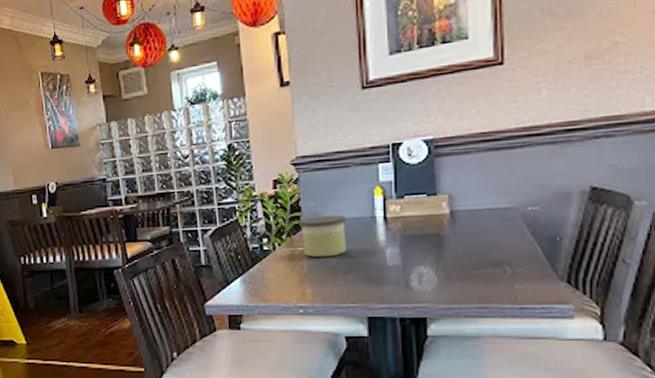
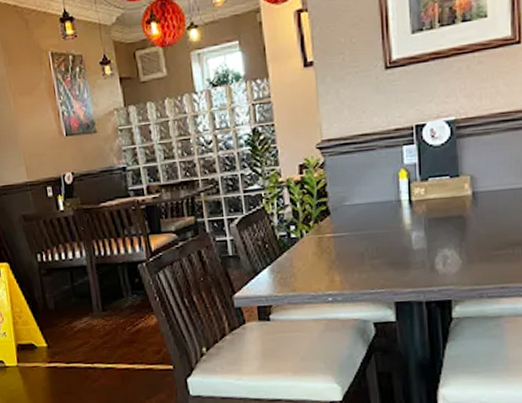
candle: present [298,214,347,258] -> none [325,199,374,244]

